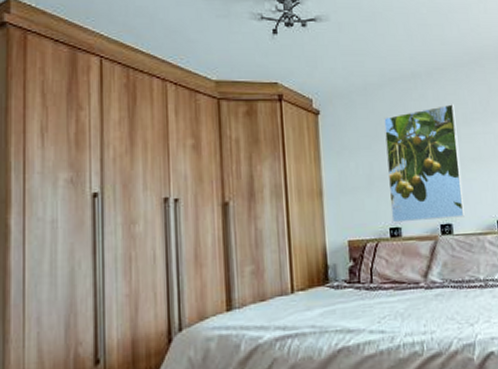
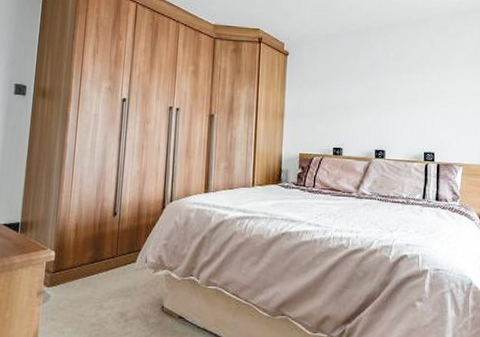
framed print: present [384,104,465,223] -> none [336,55,399,146]

